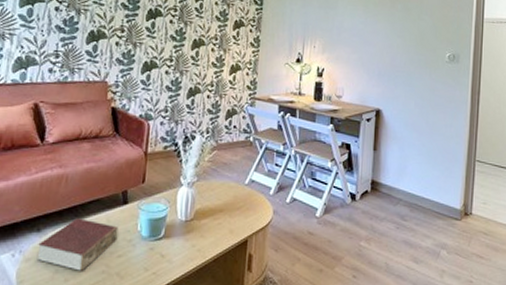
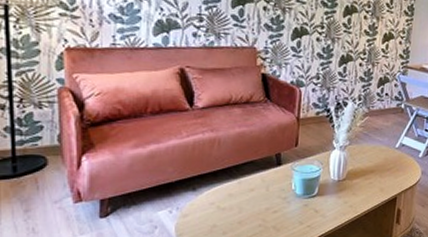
book: present [37,218,119,271] -> none [194,178,273,225]

